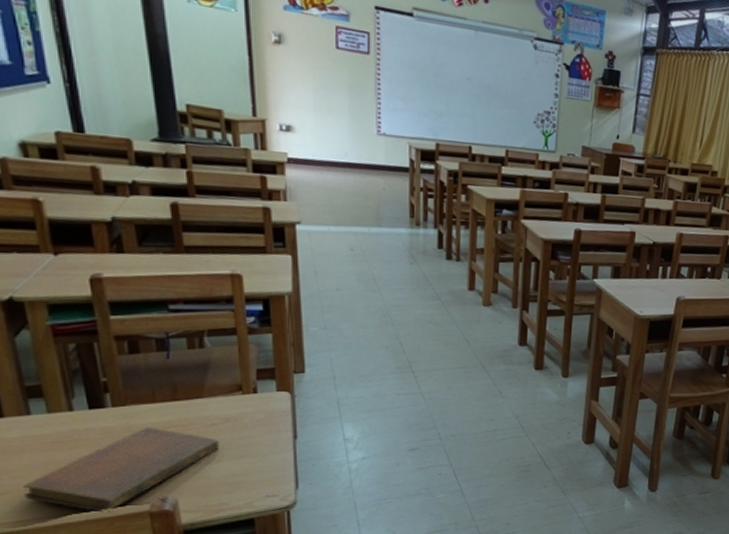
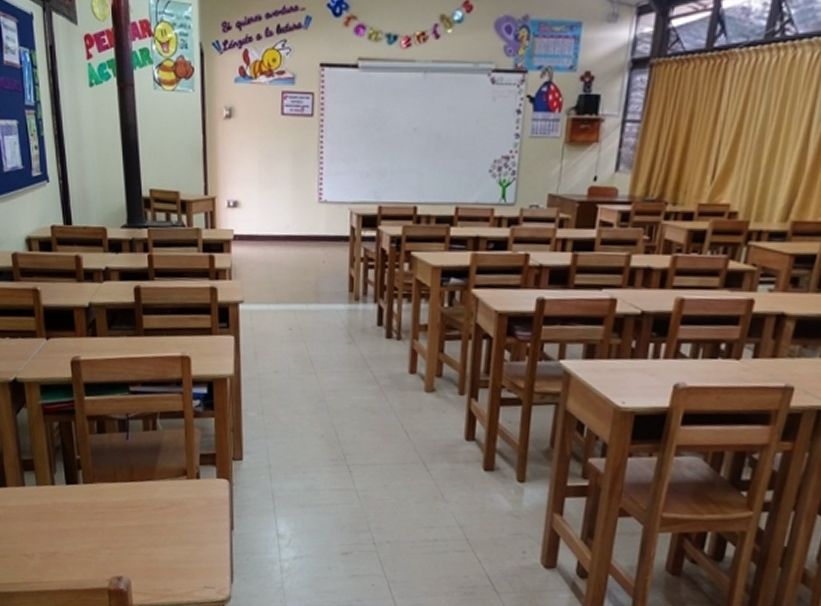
notebook: present [23,427,220,512] -> none [18,505,167,585]

